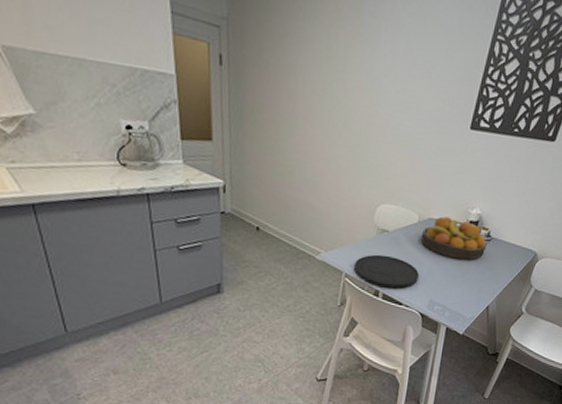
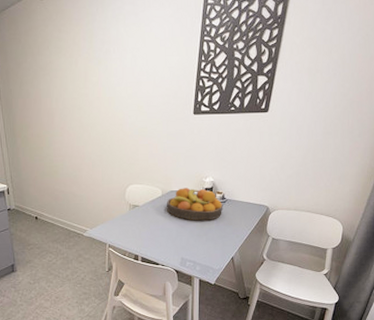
plate: present [354,254,419,289] -> none [115,225,169,252]

